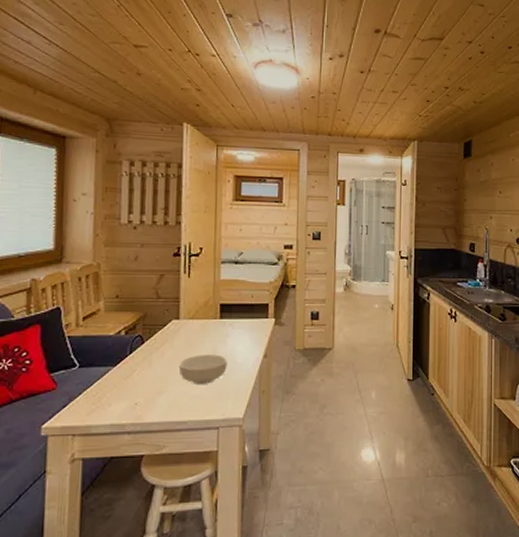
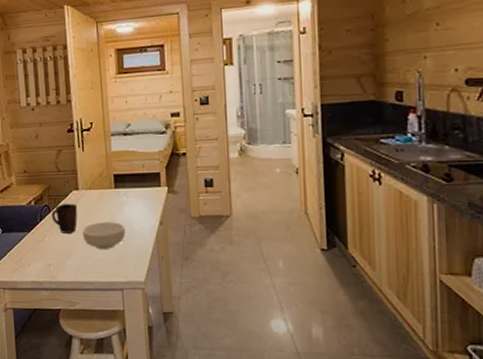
mug: none [144,333,177,367] -> present [51,203,78,233]

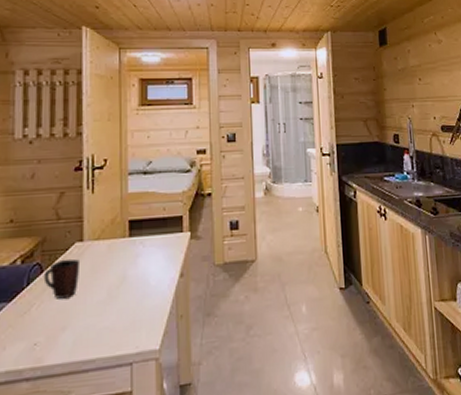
cereal bowl: present [82,222,126,249] -> none [83,278,139,315]

